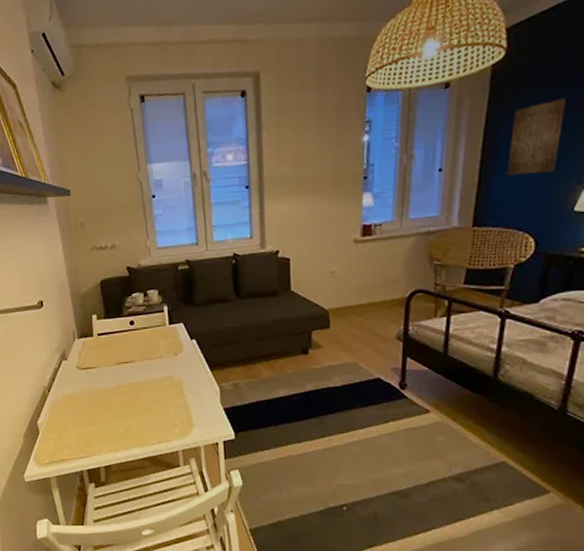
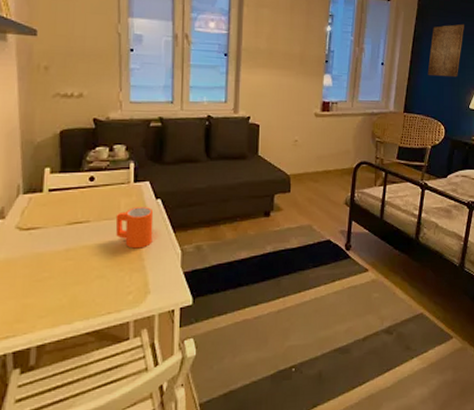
mug: none [156,347,192,386] -> present [115,207,154,249]

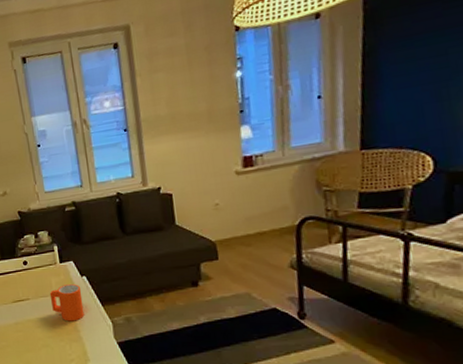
wall art: present [427,24,464,78] -> none [392,13,450,96]

